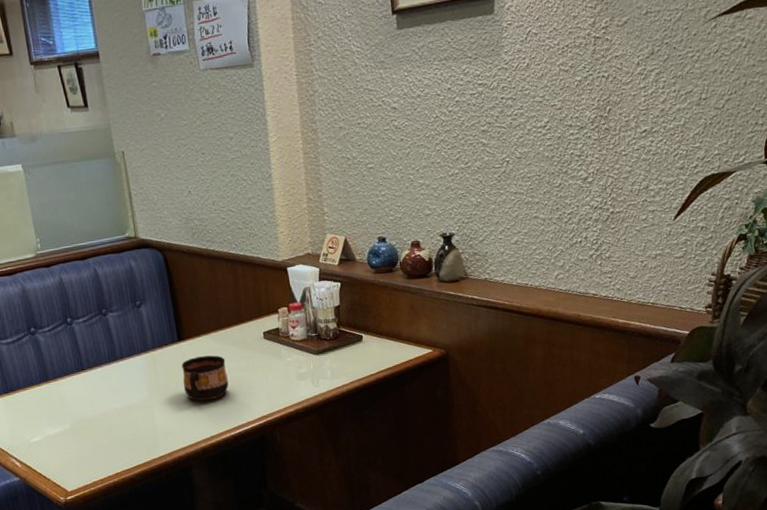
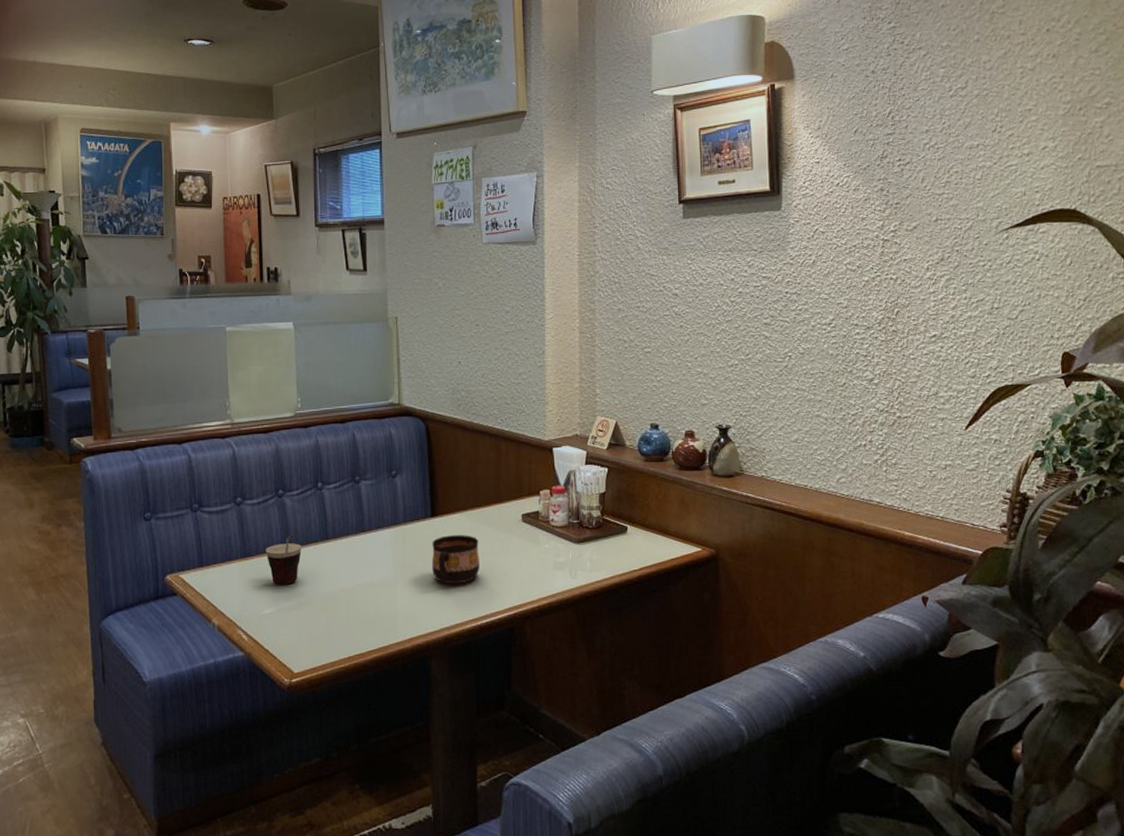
cup: none [26,369,60,415] -> present [265,536,302,584]

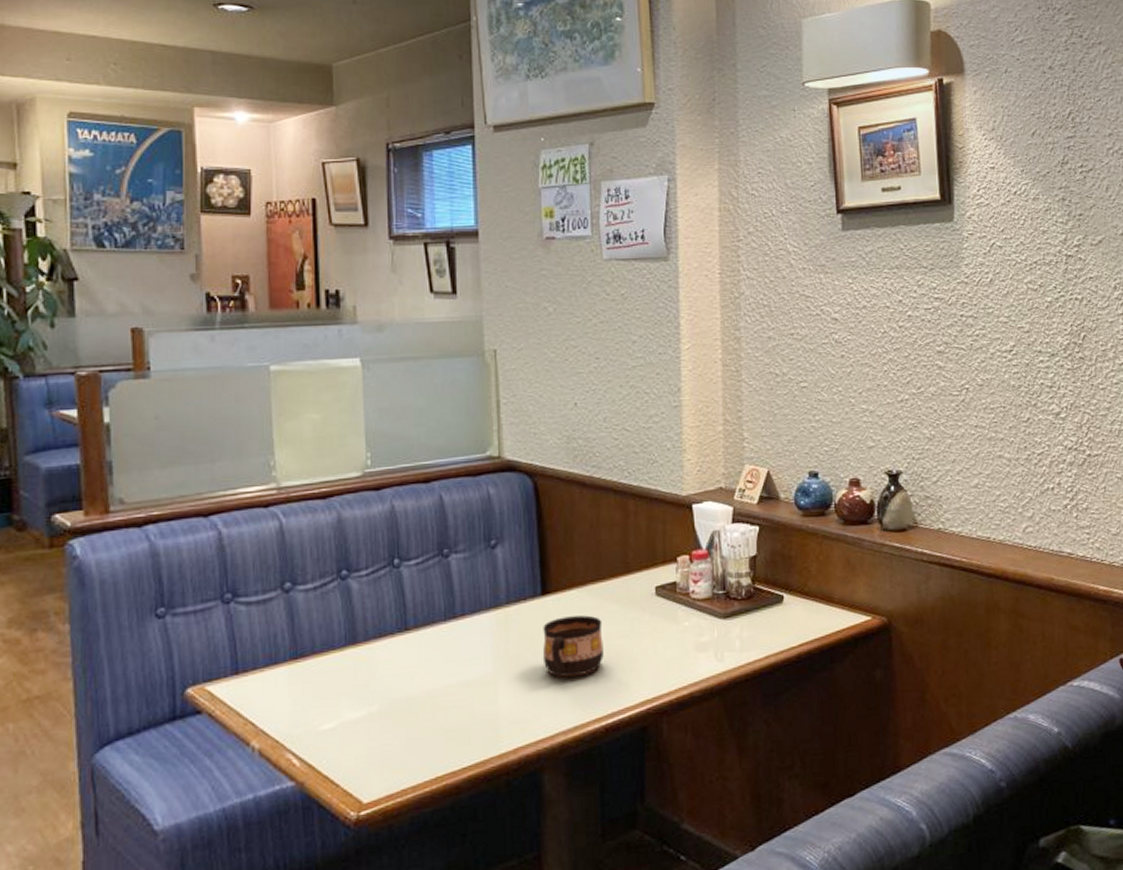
cup: present [265,536,302,584] -> none [324,628,373,691]

